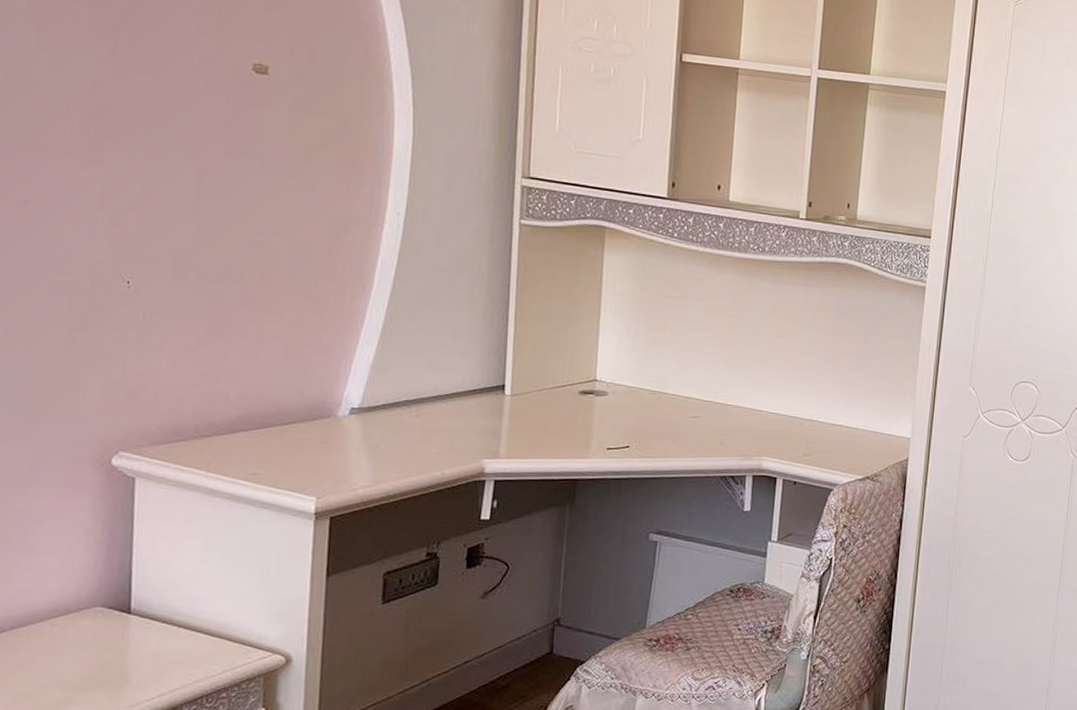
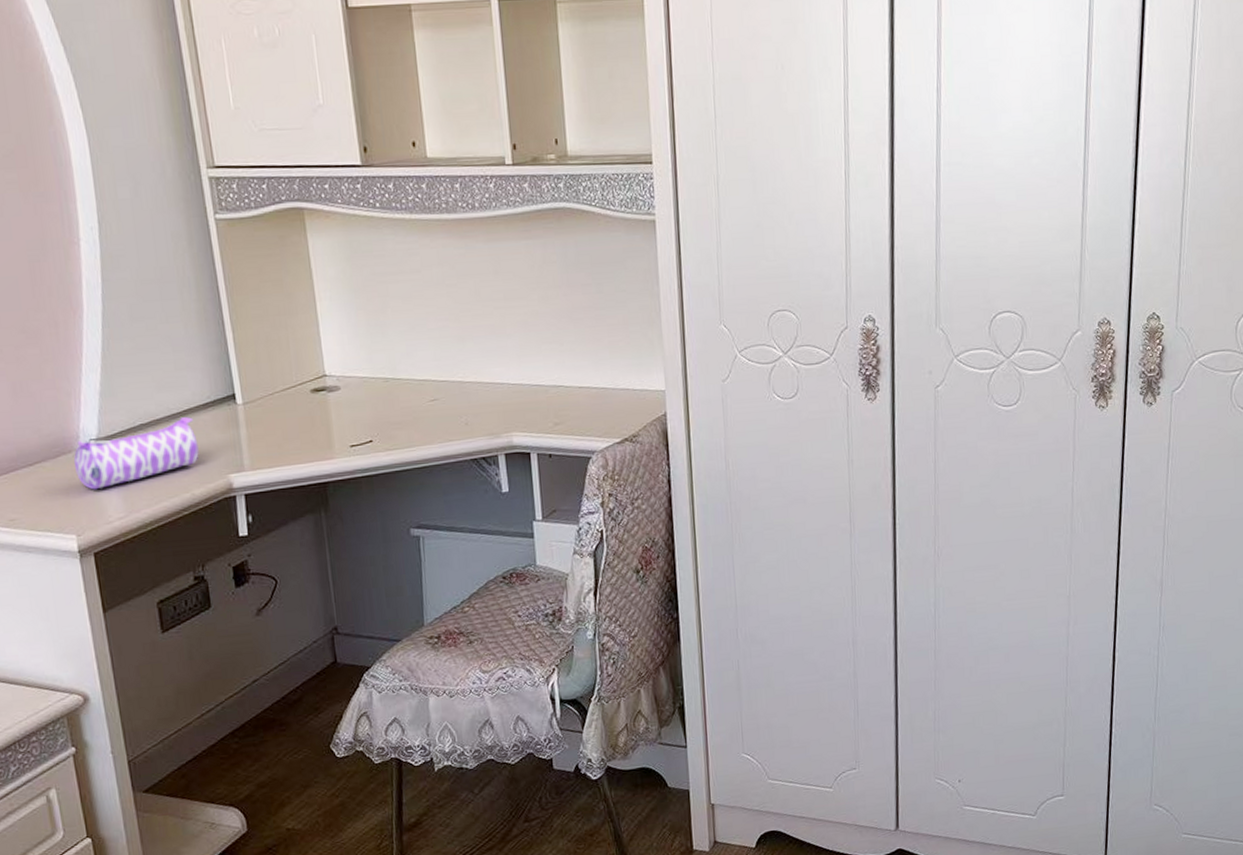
pencil case: none [330,400,459,457] -> present [74,417,199,490]

